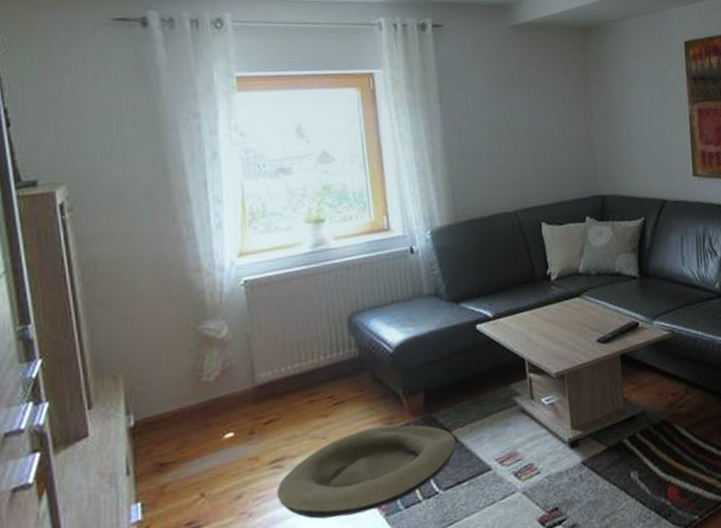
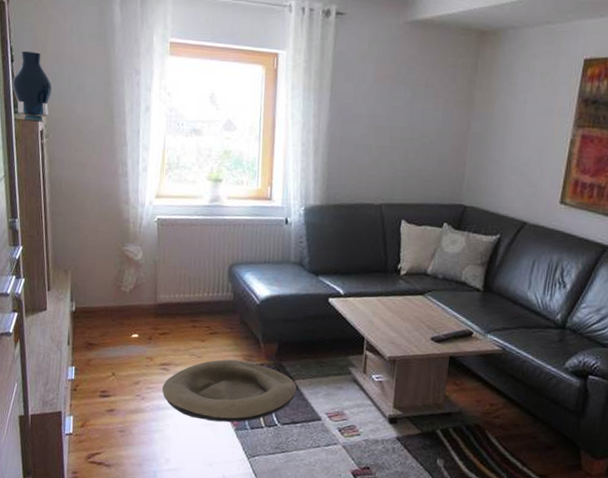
vase: none [10,110,74,196] -> present [12,51,53,122]

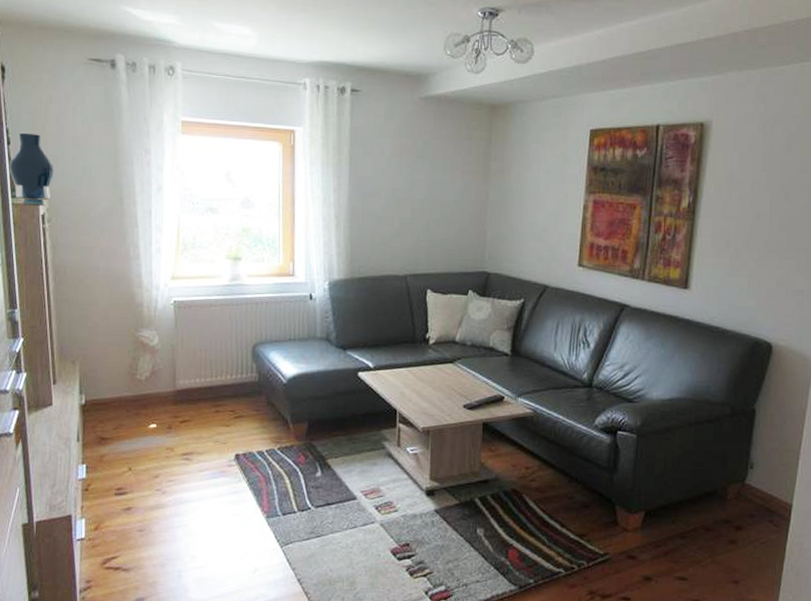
dog bed: present [161,359,297,423] -> none [184,443,330,510]

